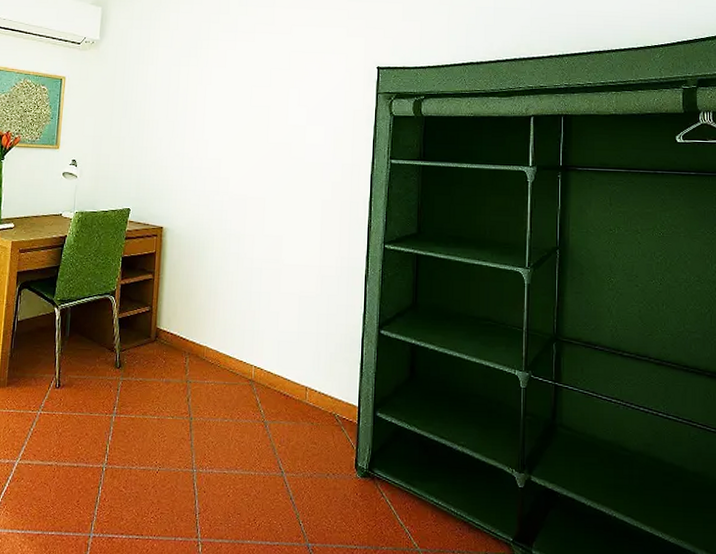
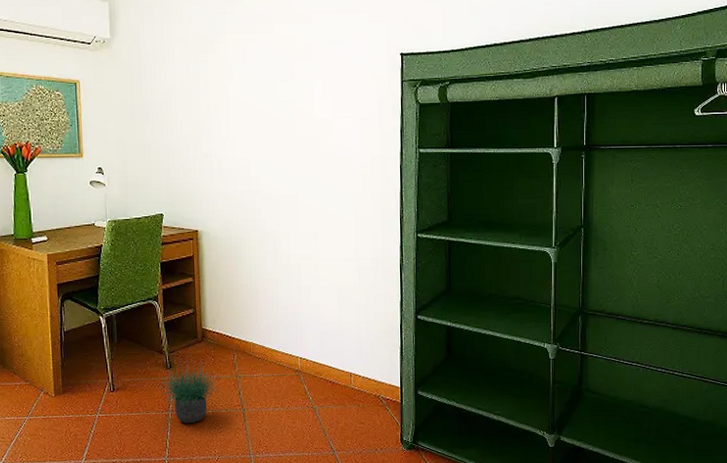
potted plant: none [105,357,171,429] -> present [159,357,221,423]

